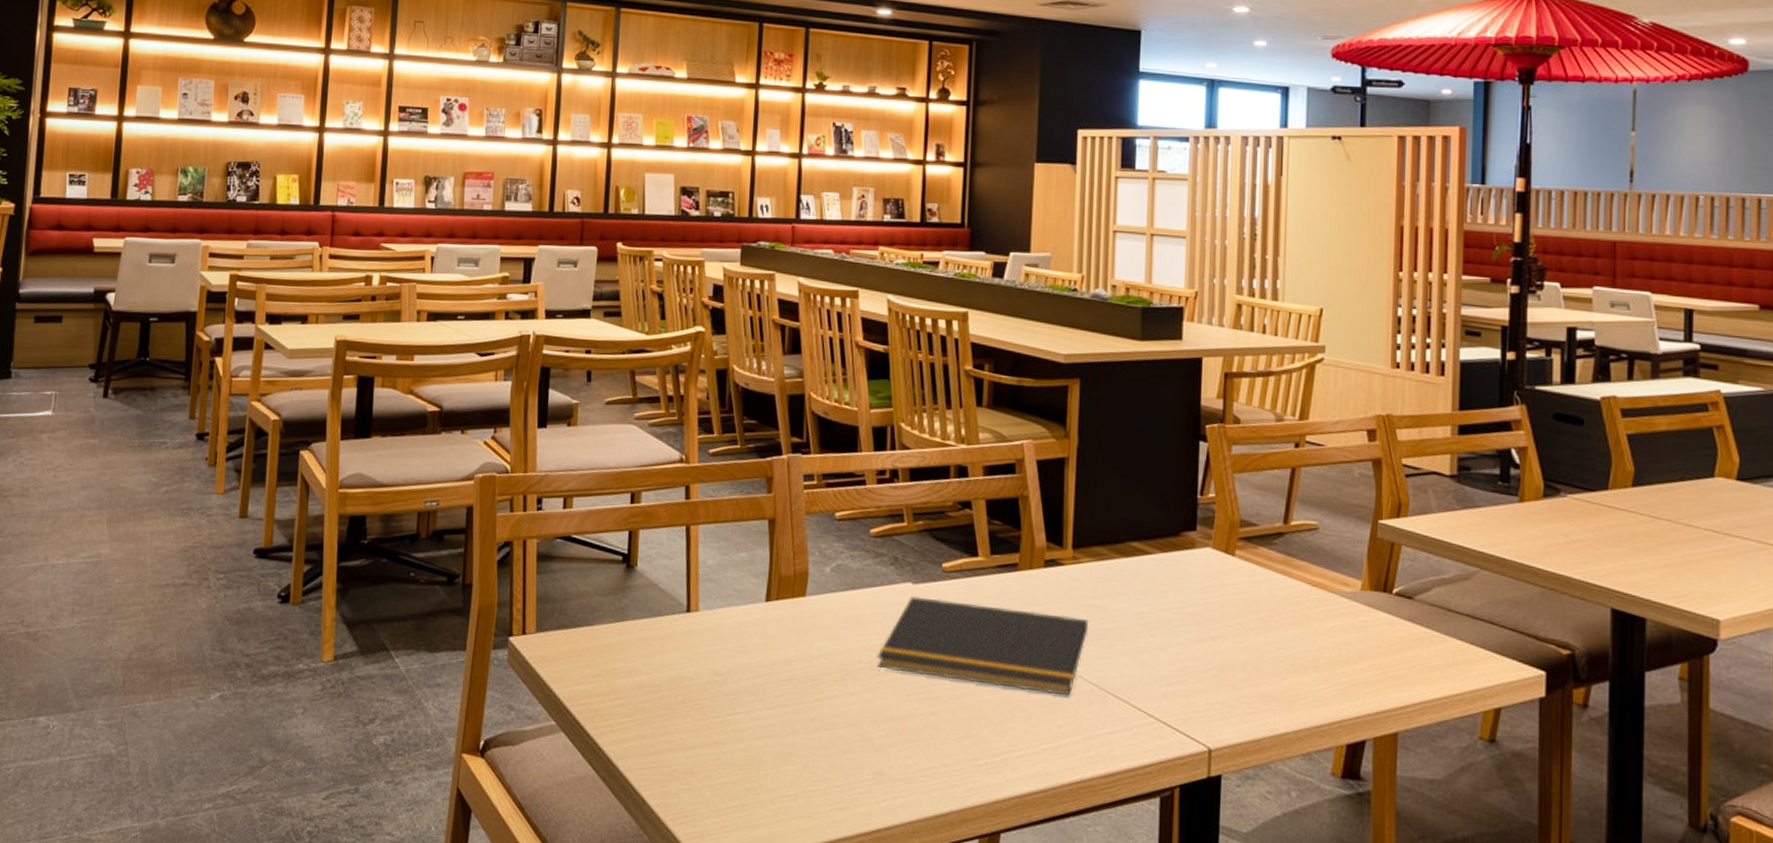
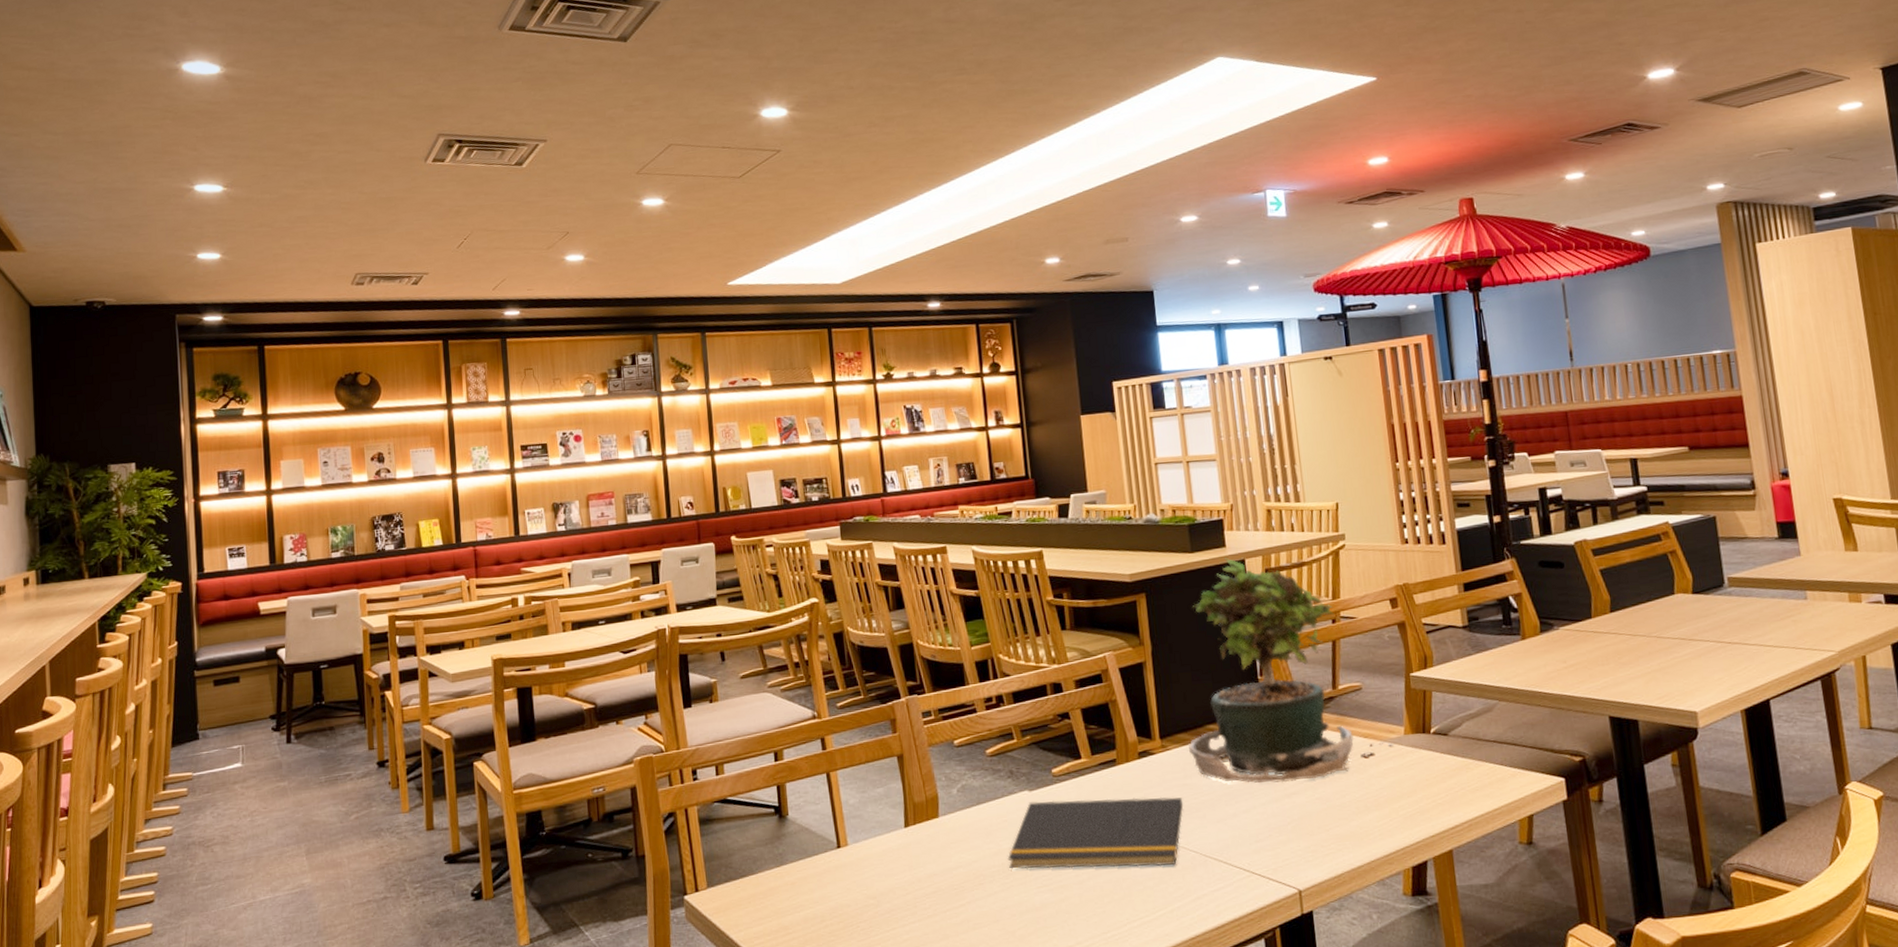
potted plant: none [1104,352,1346,624] -> present [1189,558,1394,783]

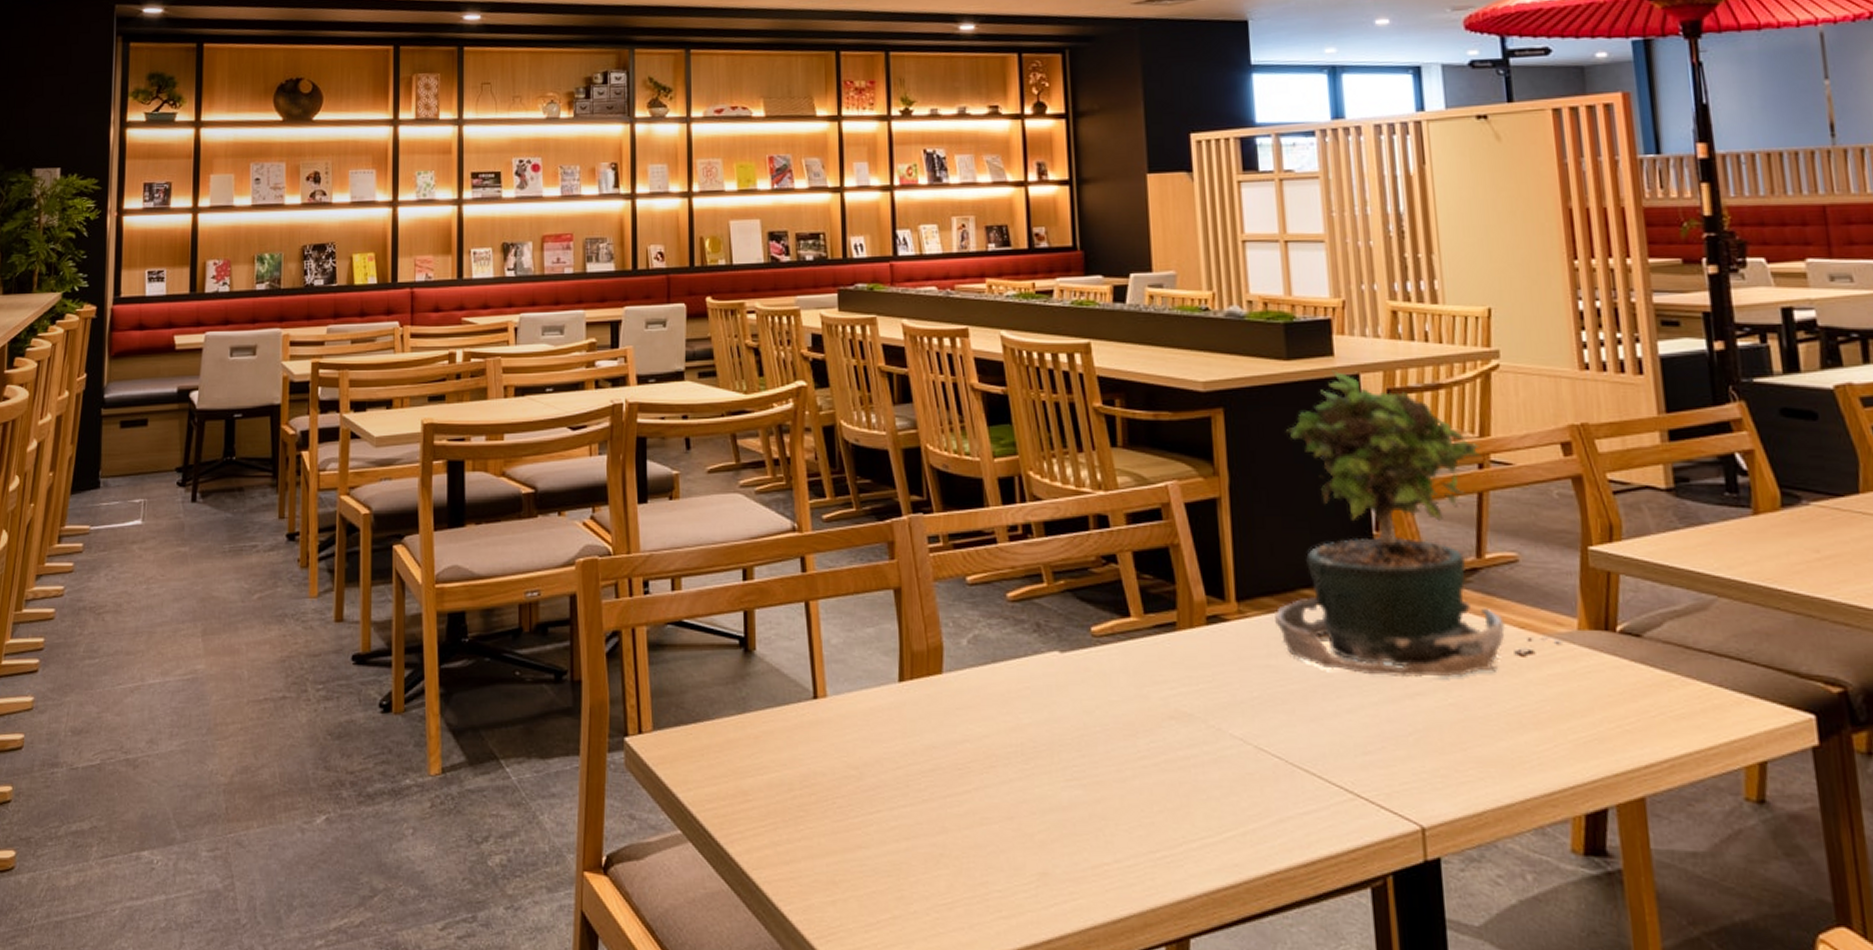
notepad: present [1007,797,1184,869] -> none [1028,667,1266,773]

